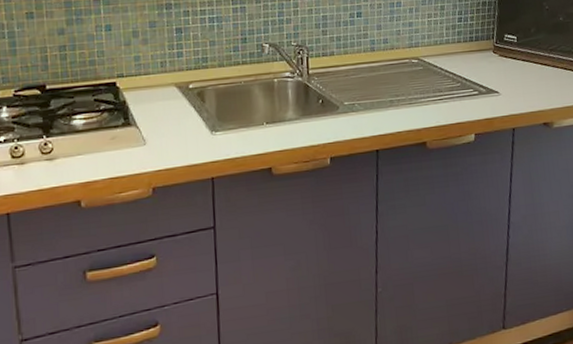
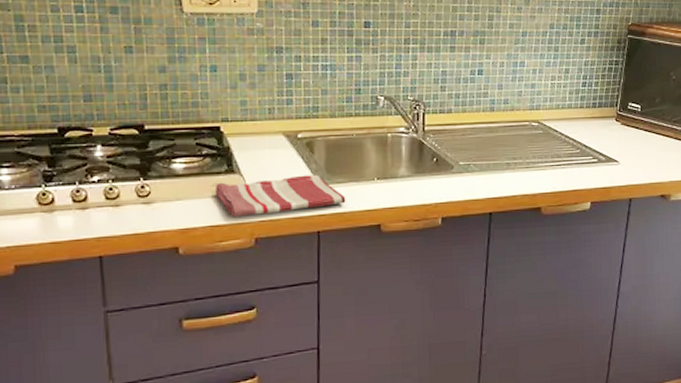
dish towel: none [114,122,237,169] -> present [216,174,346,217]

